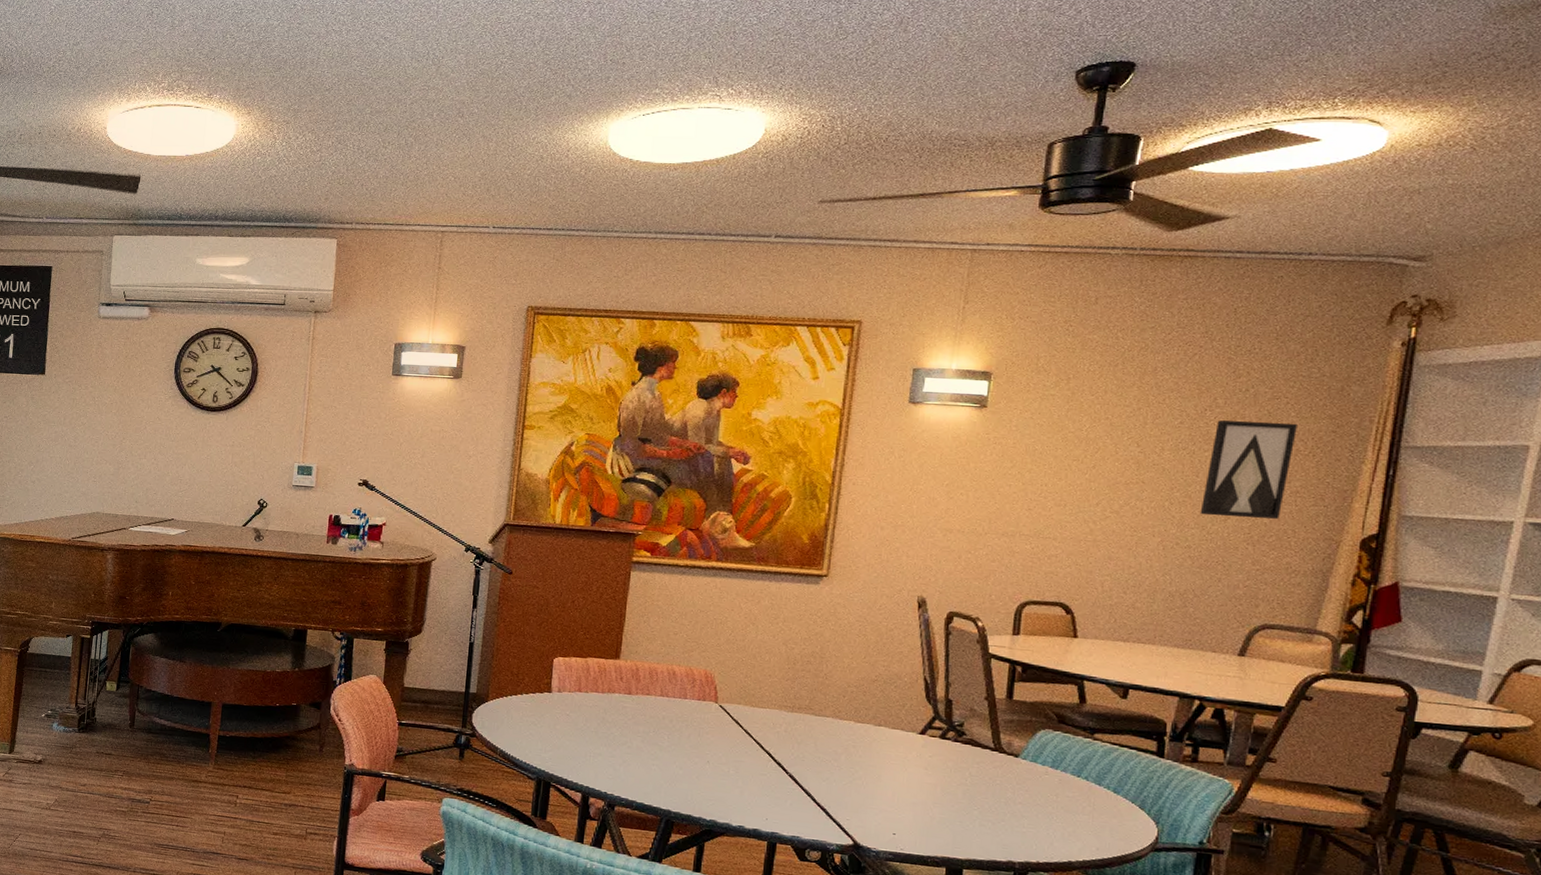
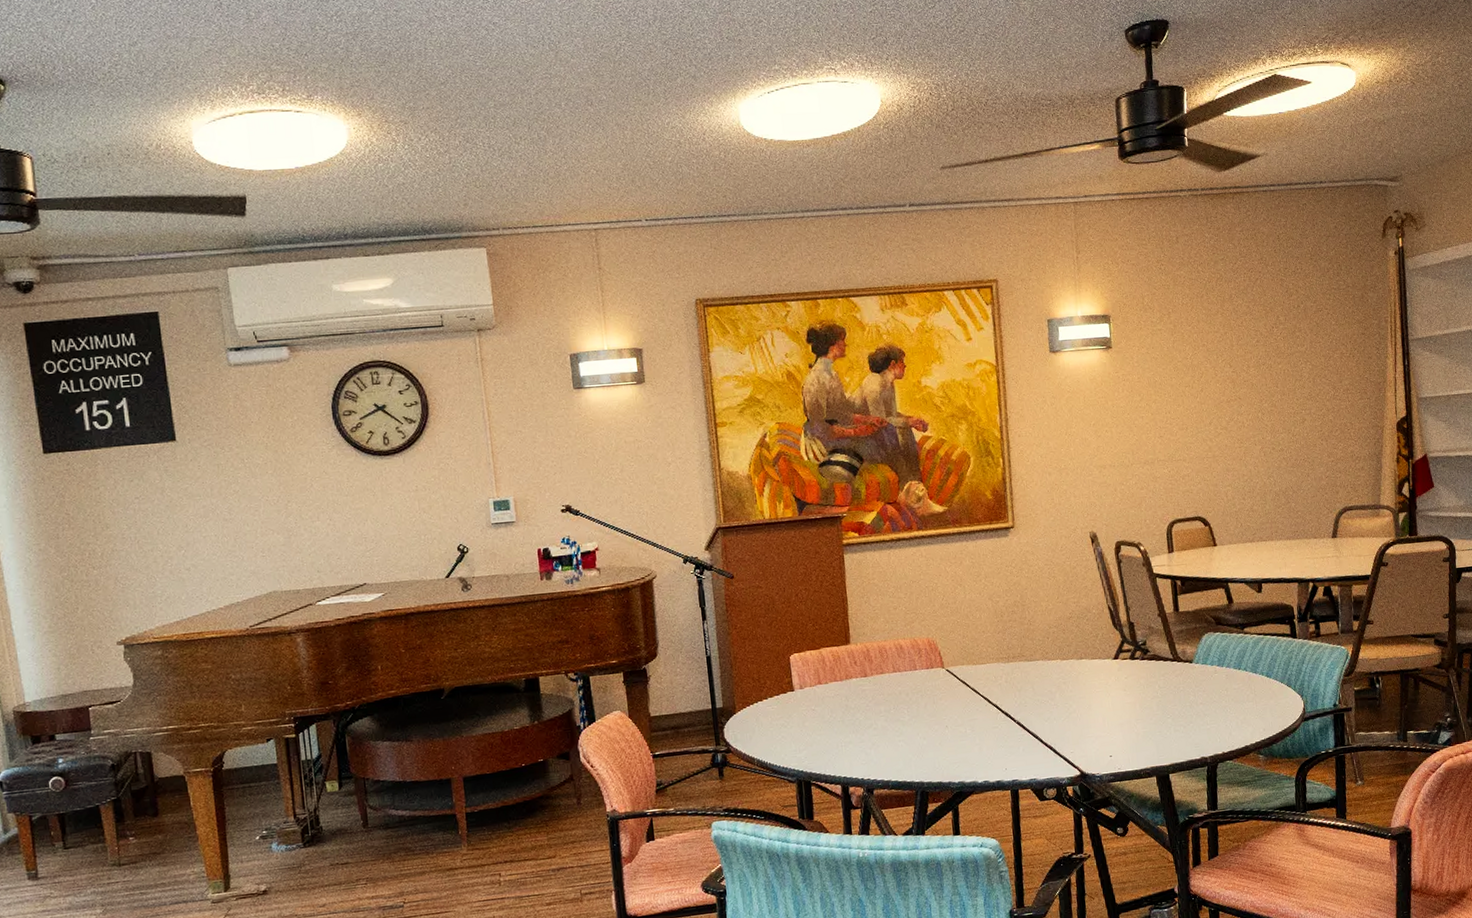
wall art: present [1200,420,1297,520] -> none [1282,330,1340,420]

